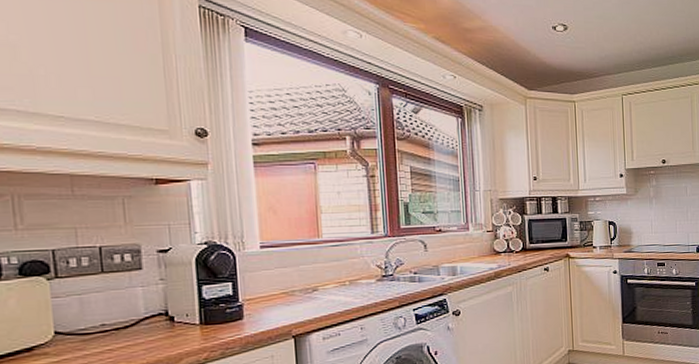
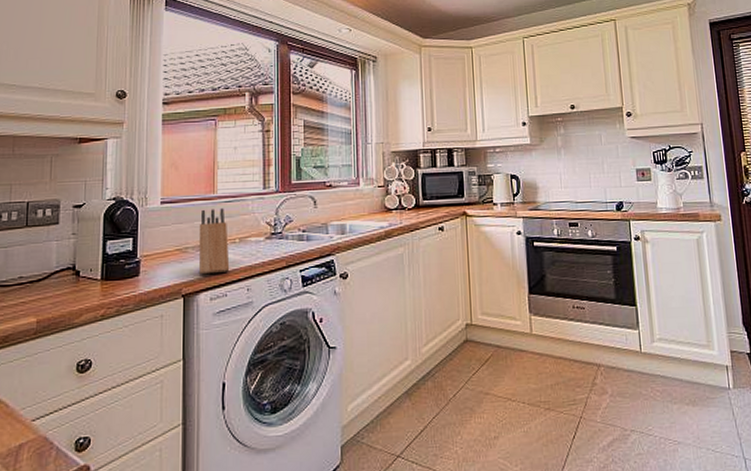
knife block: none [305,252,342,316] -> present [198,208,230,275]

